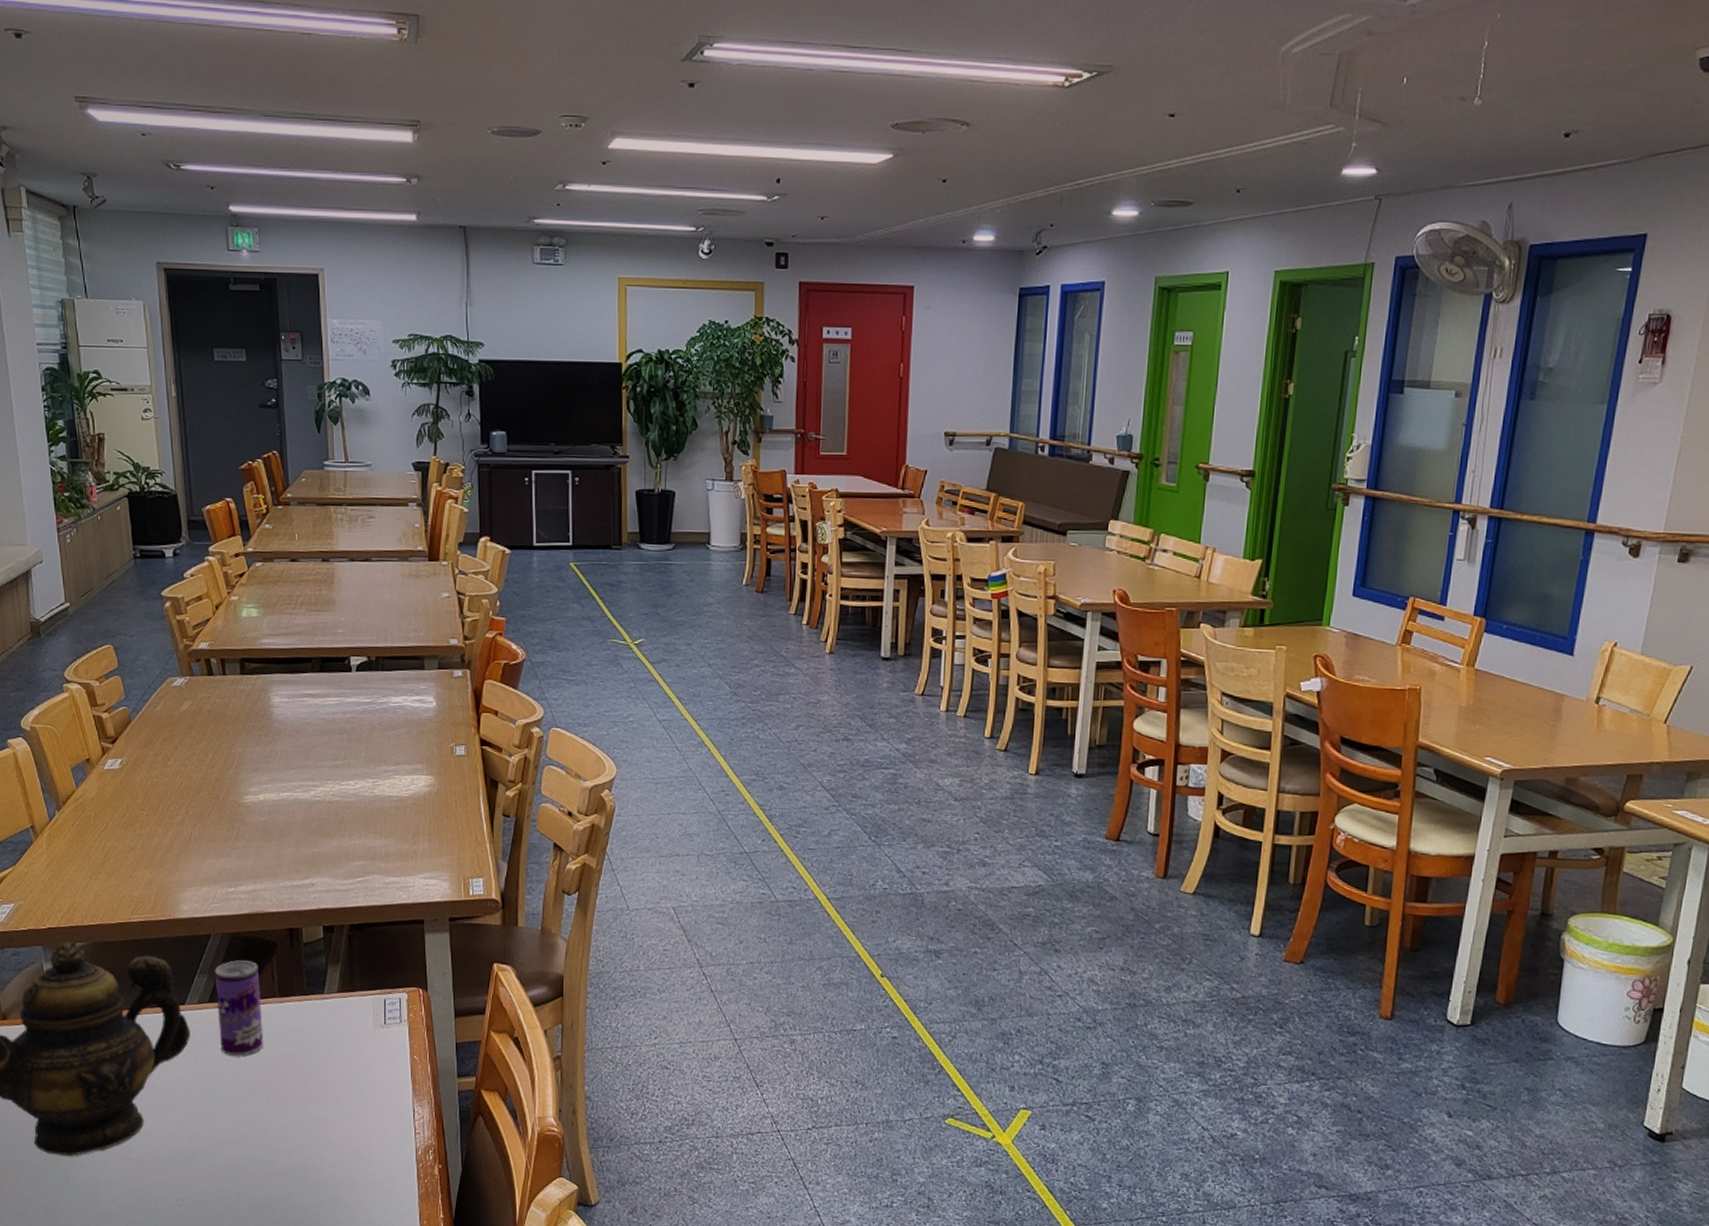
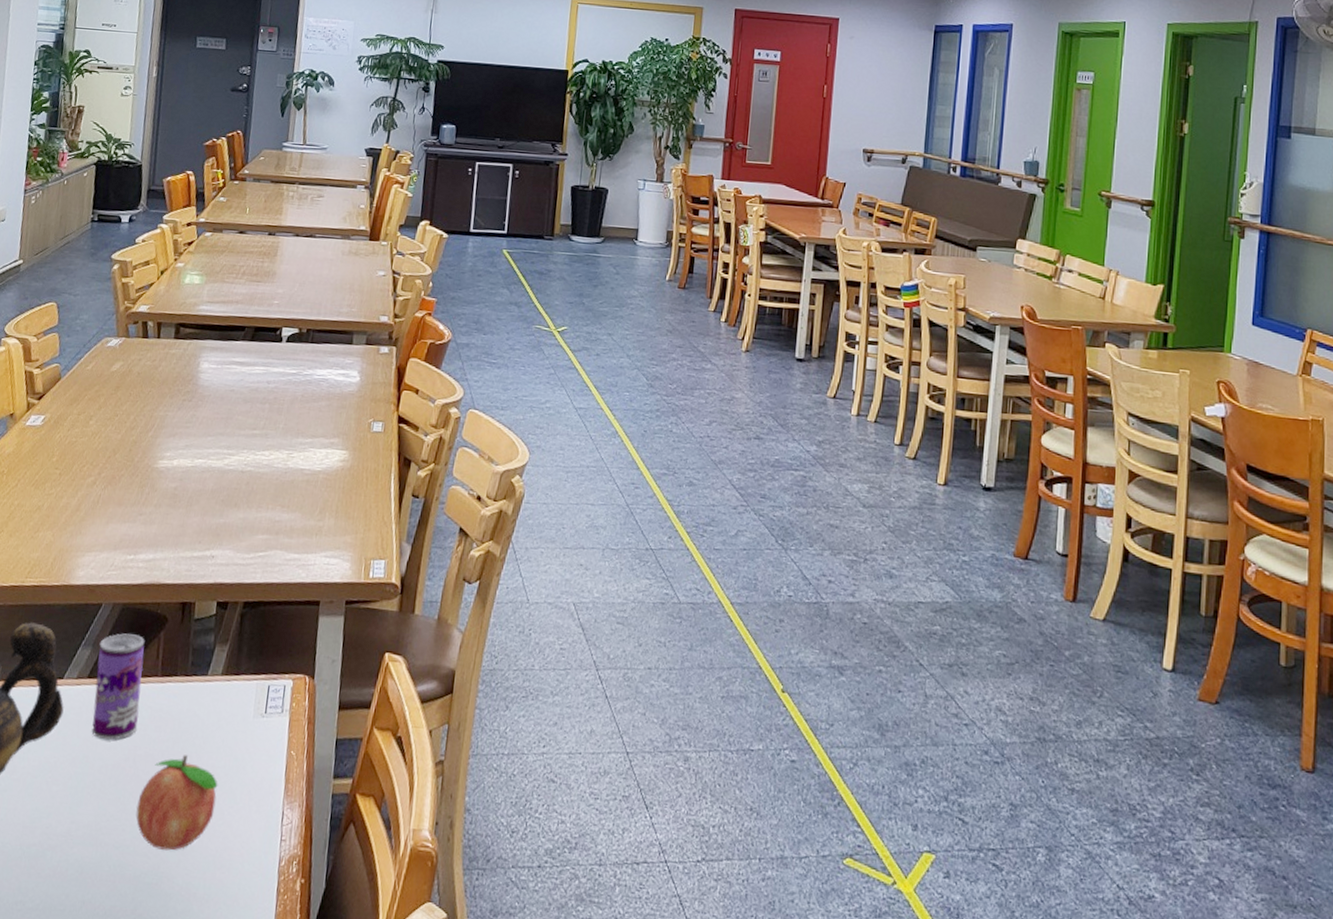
fruit: none [275,1065,349,1148] -> present [136,755,218,851]

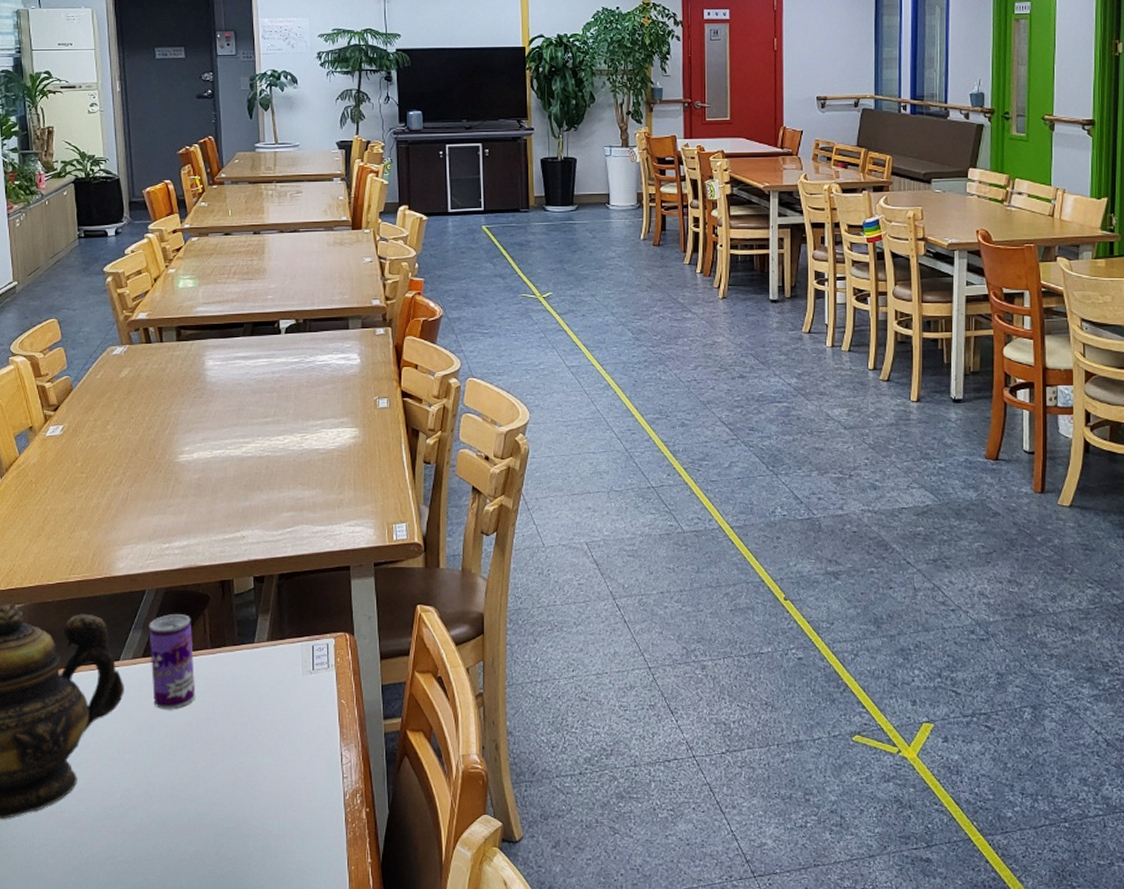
fruit: present [136,755,218,851] -> none [206,714,278,798]

